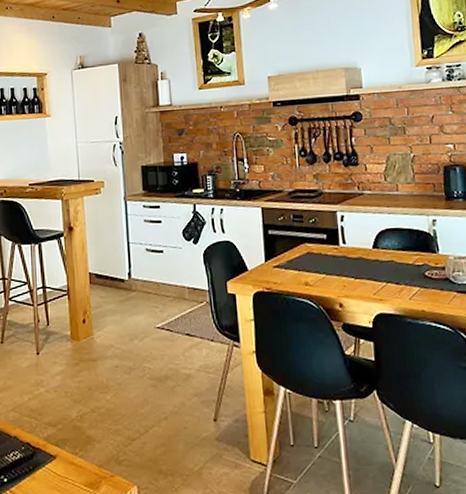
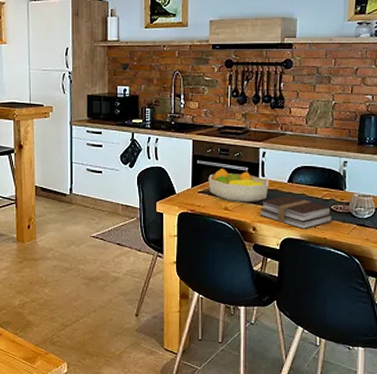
fruit bowl: none [283,238,352,276] -> present [208,169,269,203]
book: none [344,263,429,302] -> present [259,195,333,229]

